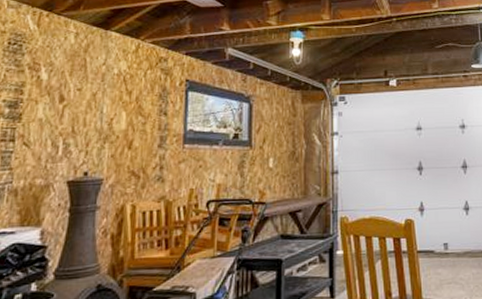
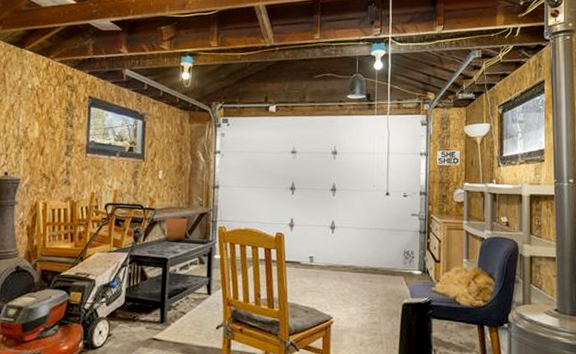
planter: none [278,211,305,240] -> present [165,218,188,242]

